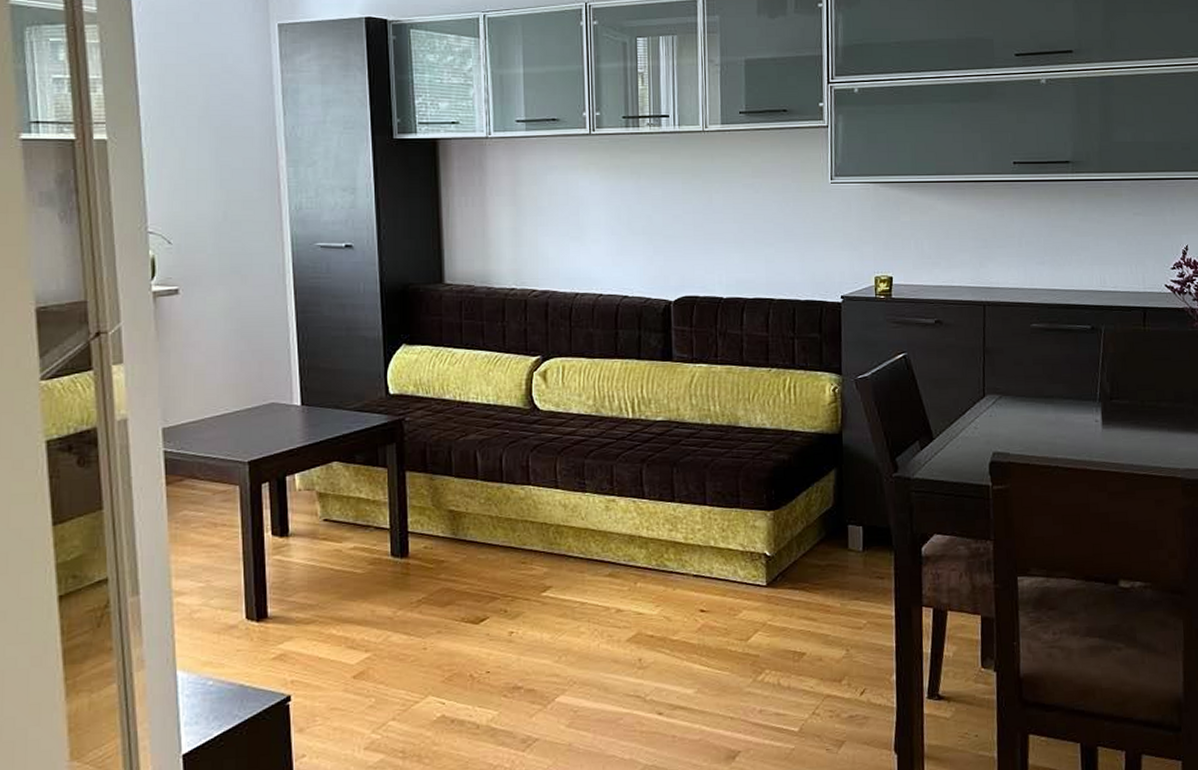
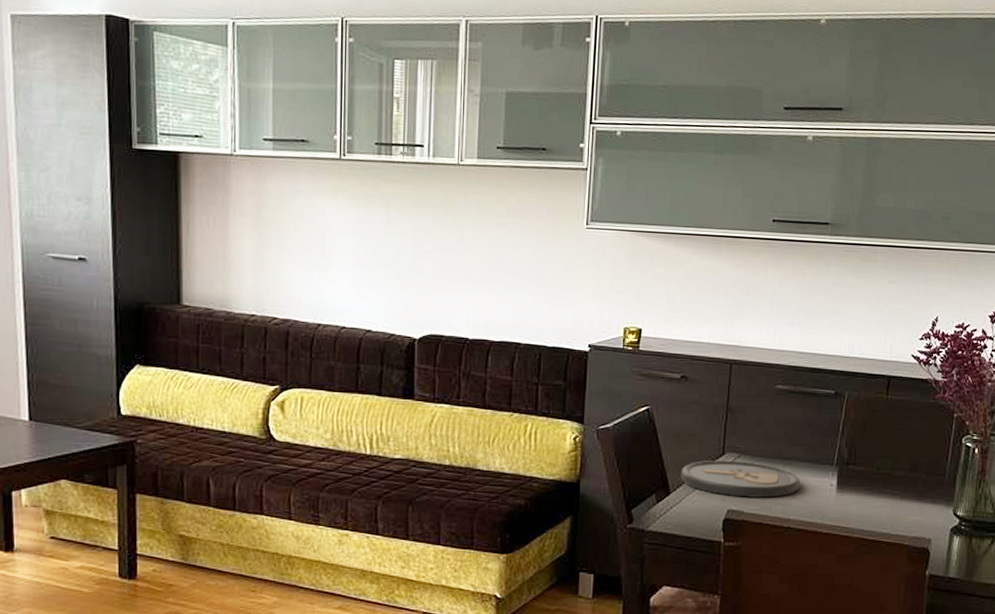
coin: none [942,402,1064,439] -> present [681,460,800,498]

